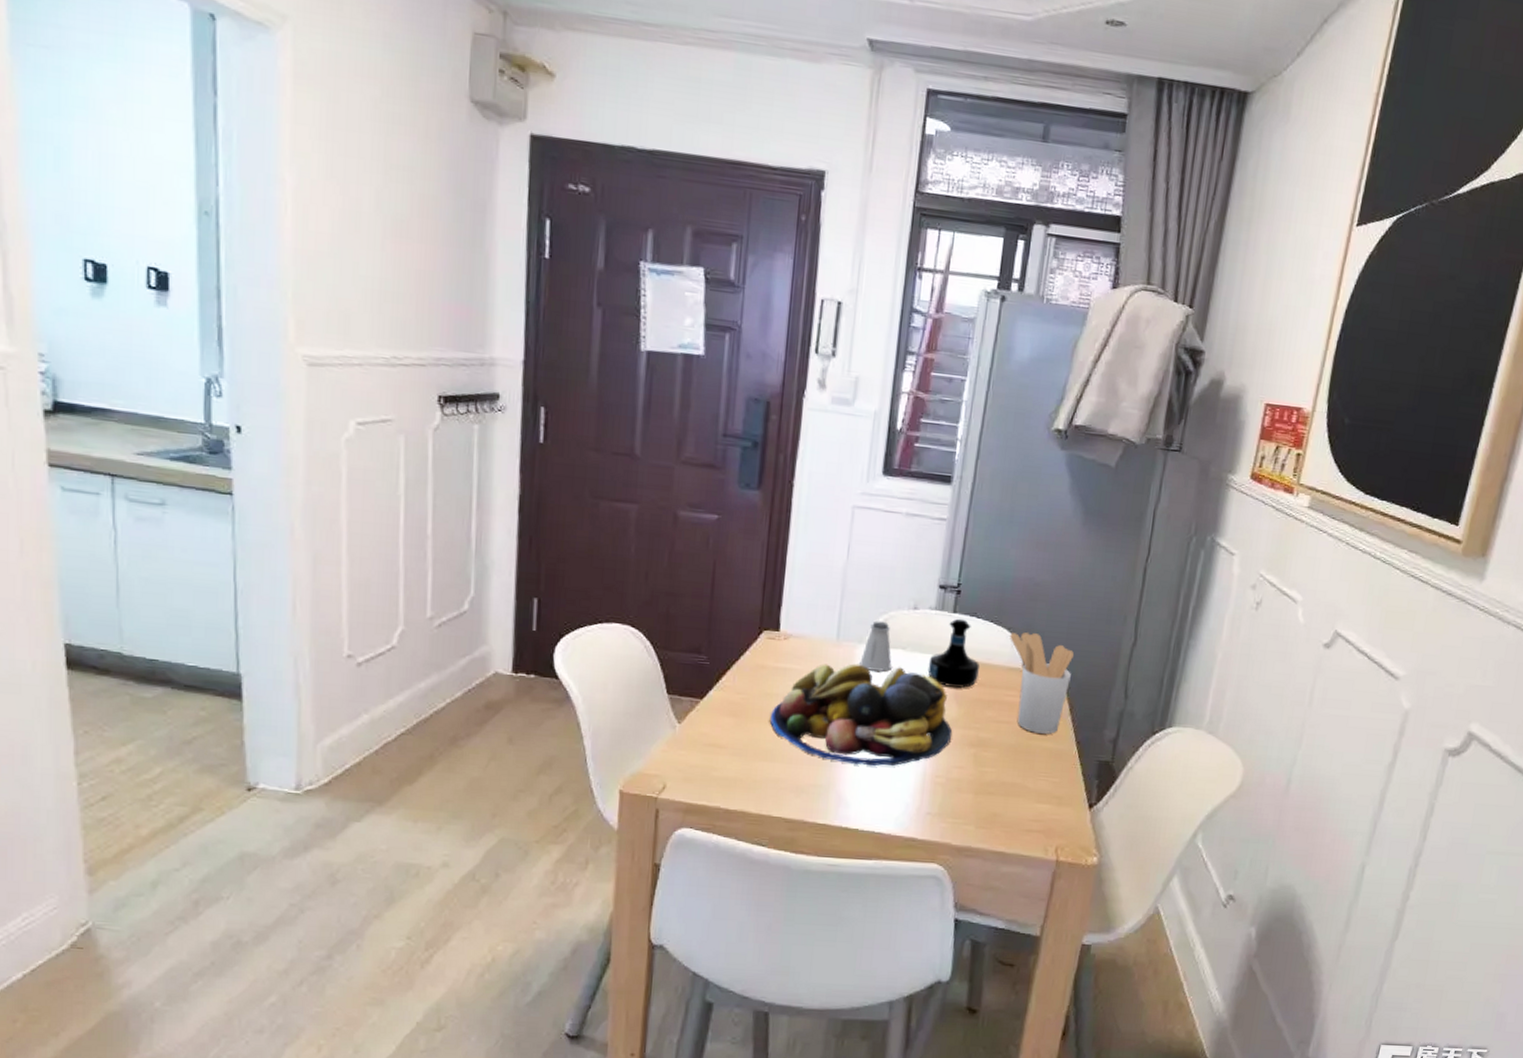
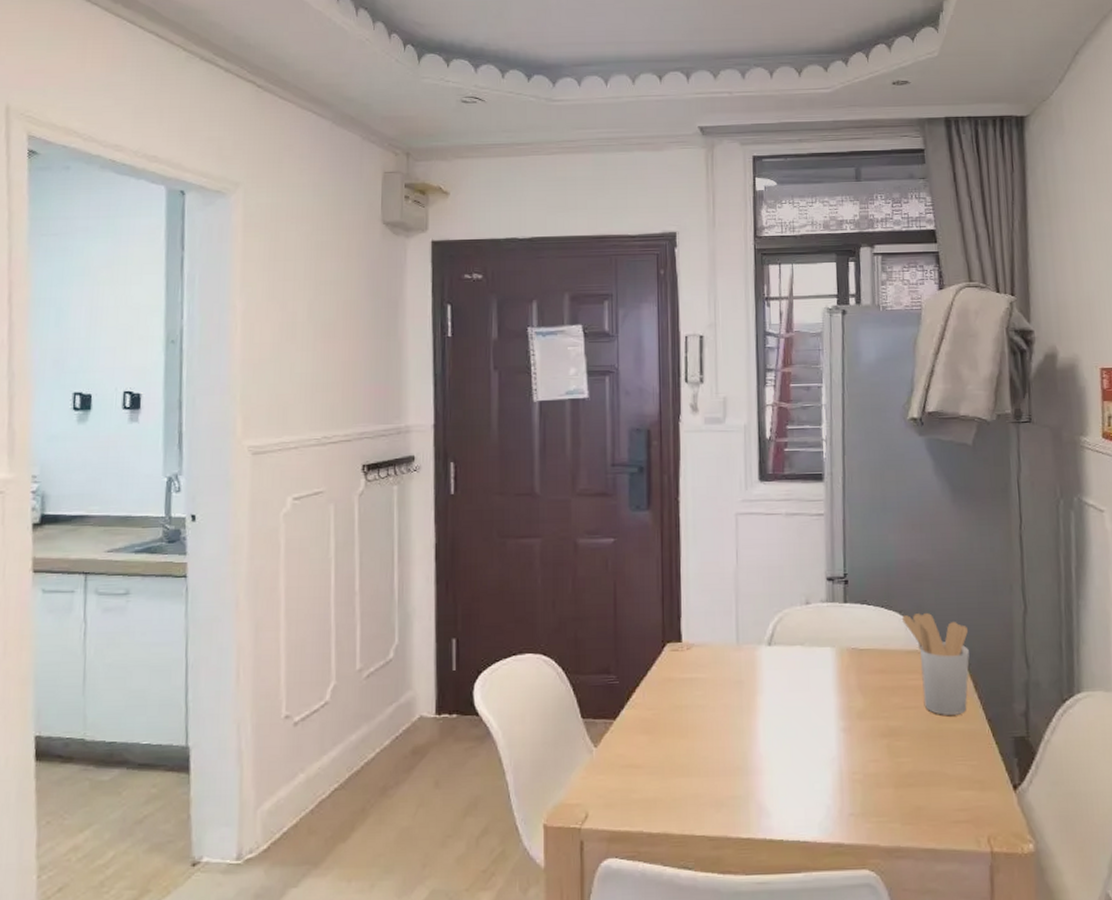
fruit bowl: present [769,663,953,766] -> none [682,664,862,770]
saltshaker: present [859,621,892,672] -> none [761,620,793,670]
tequila bottle: present [927,618,981,688] -> none [828,607,879,678]

